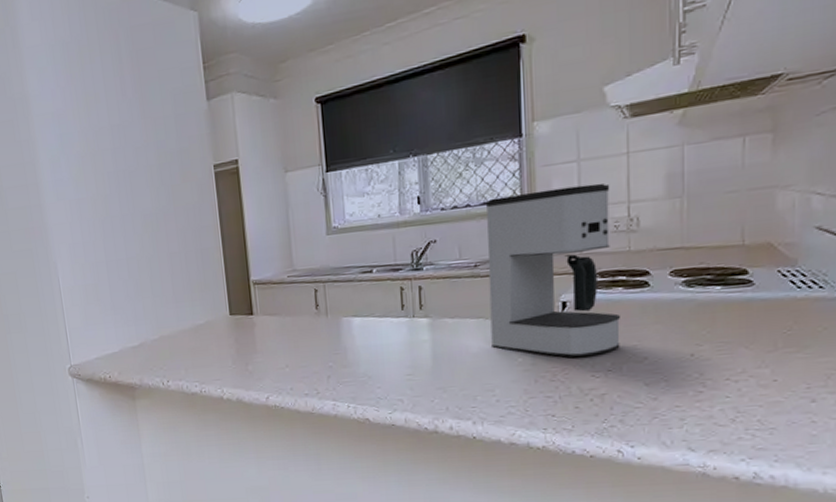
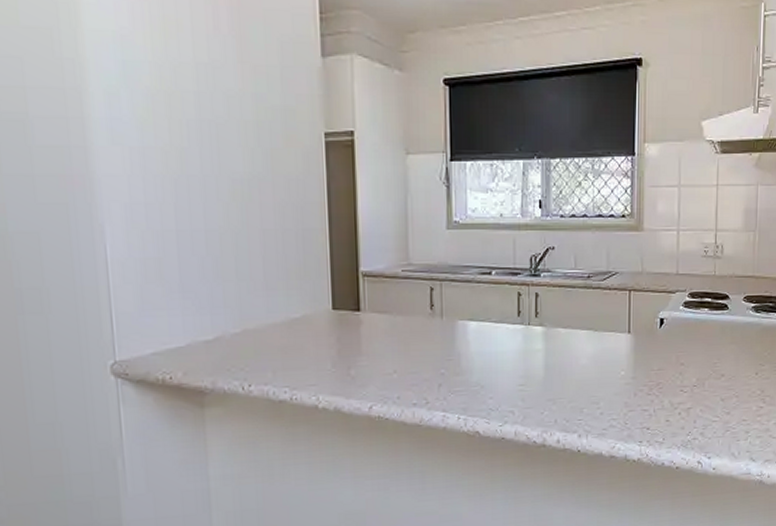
coffee maker: present [486,183,620,358] -> none [599,209,705,373]

